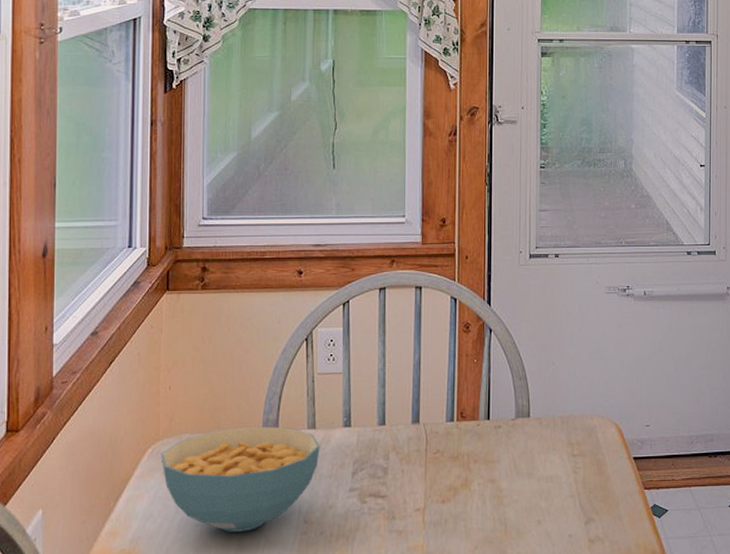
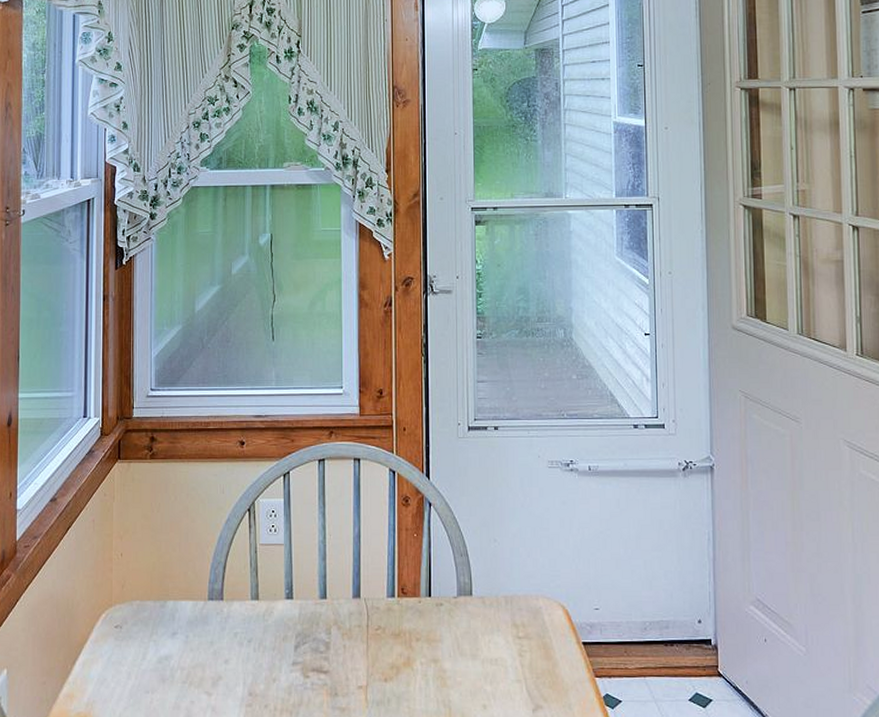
cereal bowl: present [161,426,320,532] -> none [113,595,264,701]

